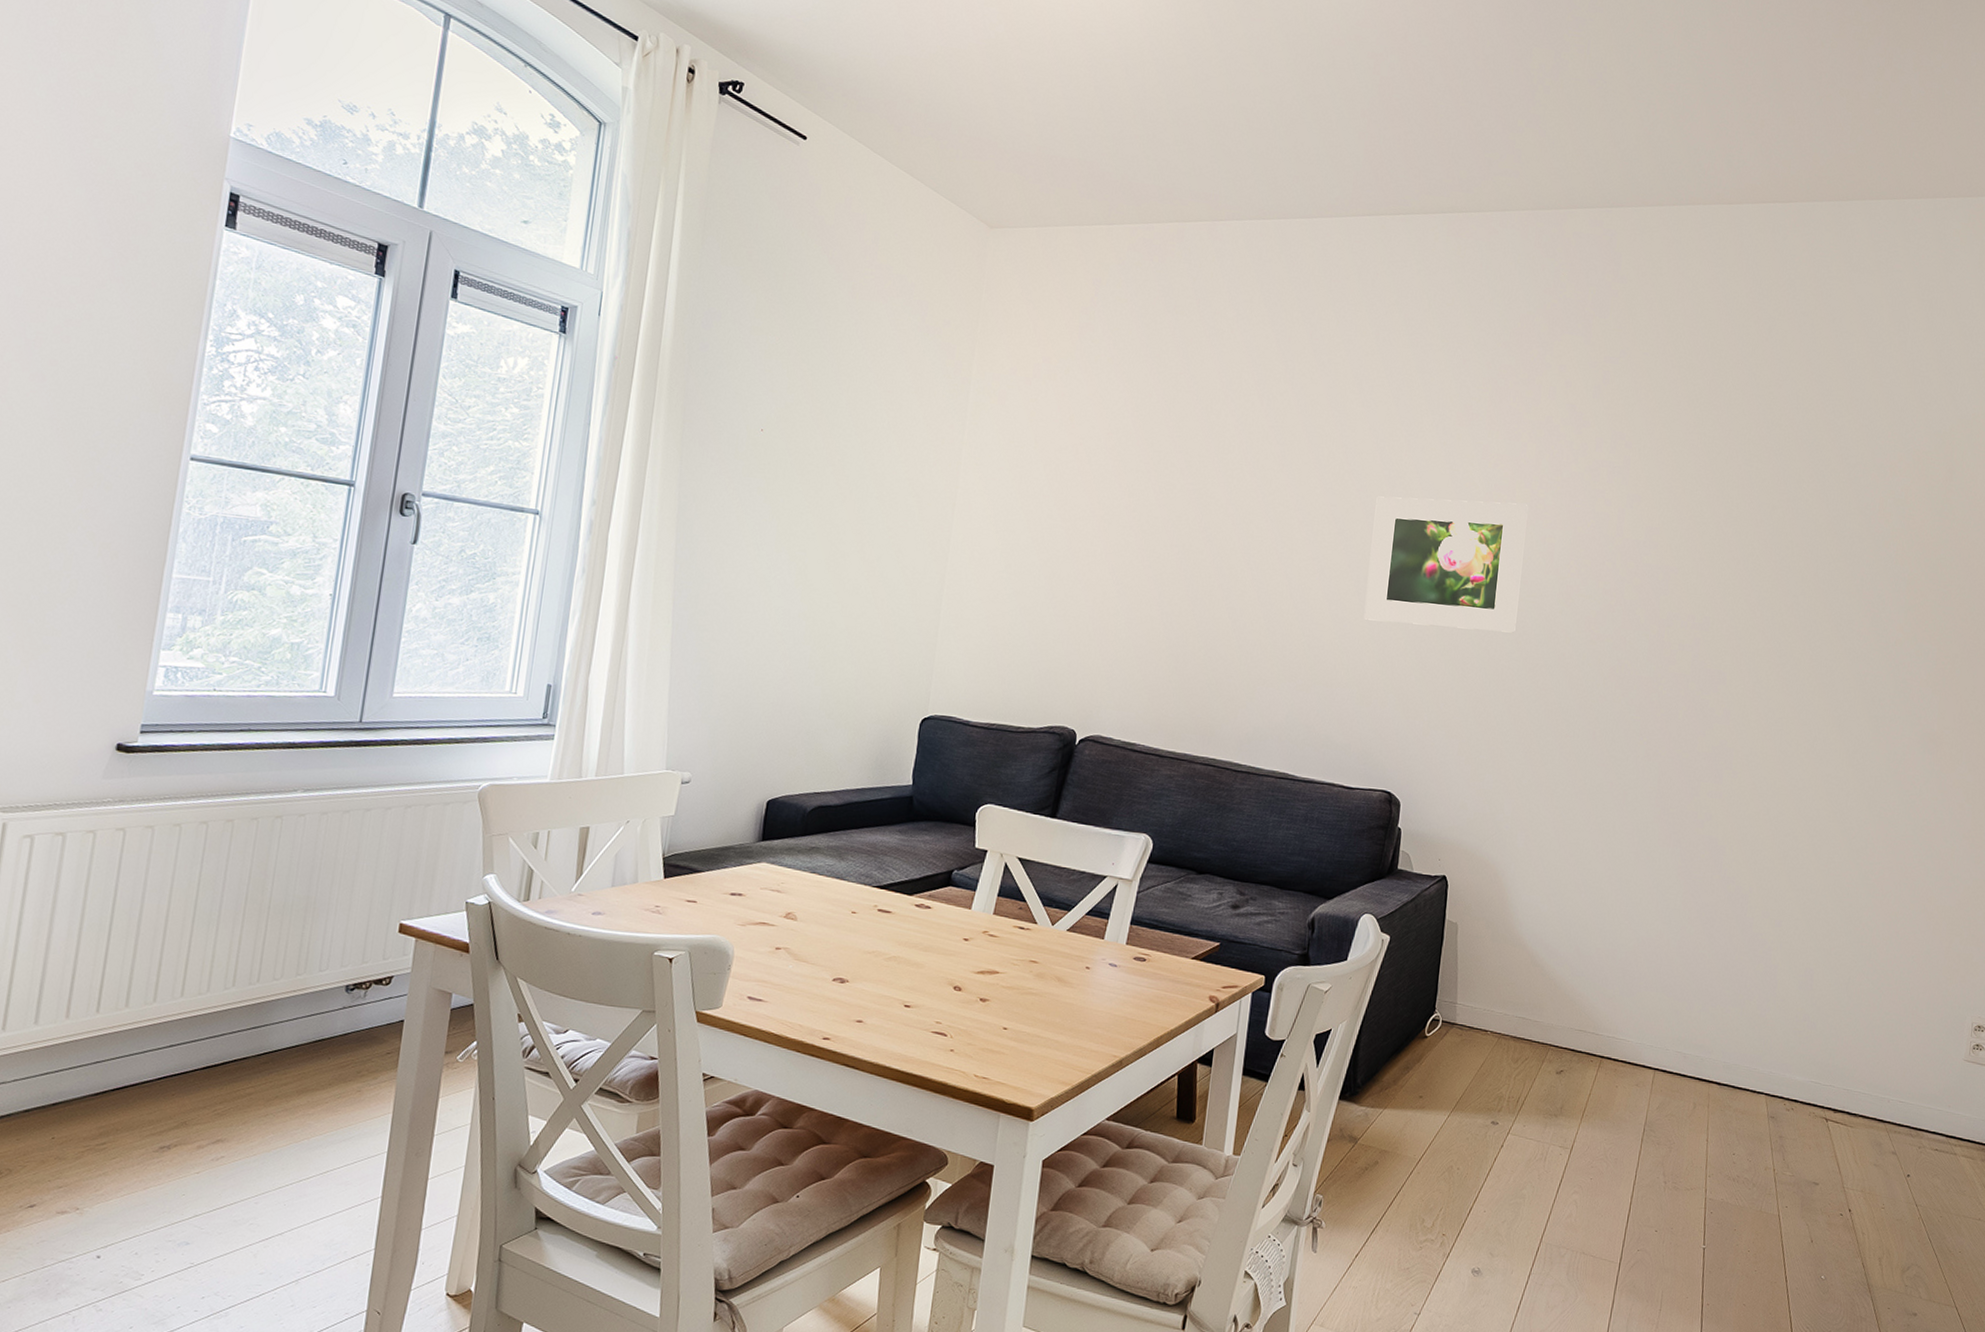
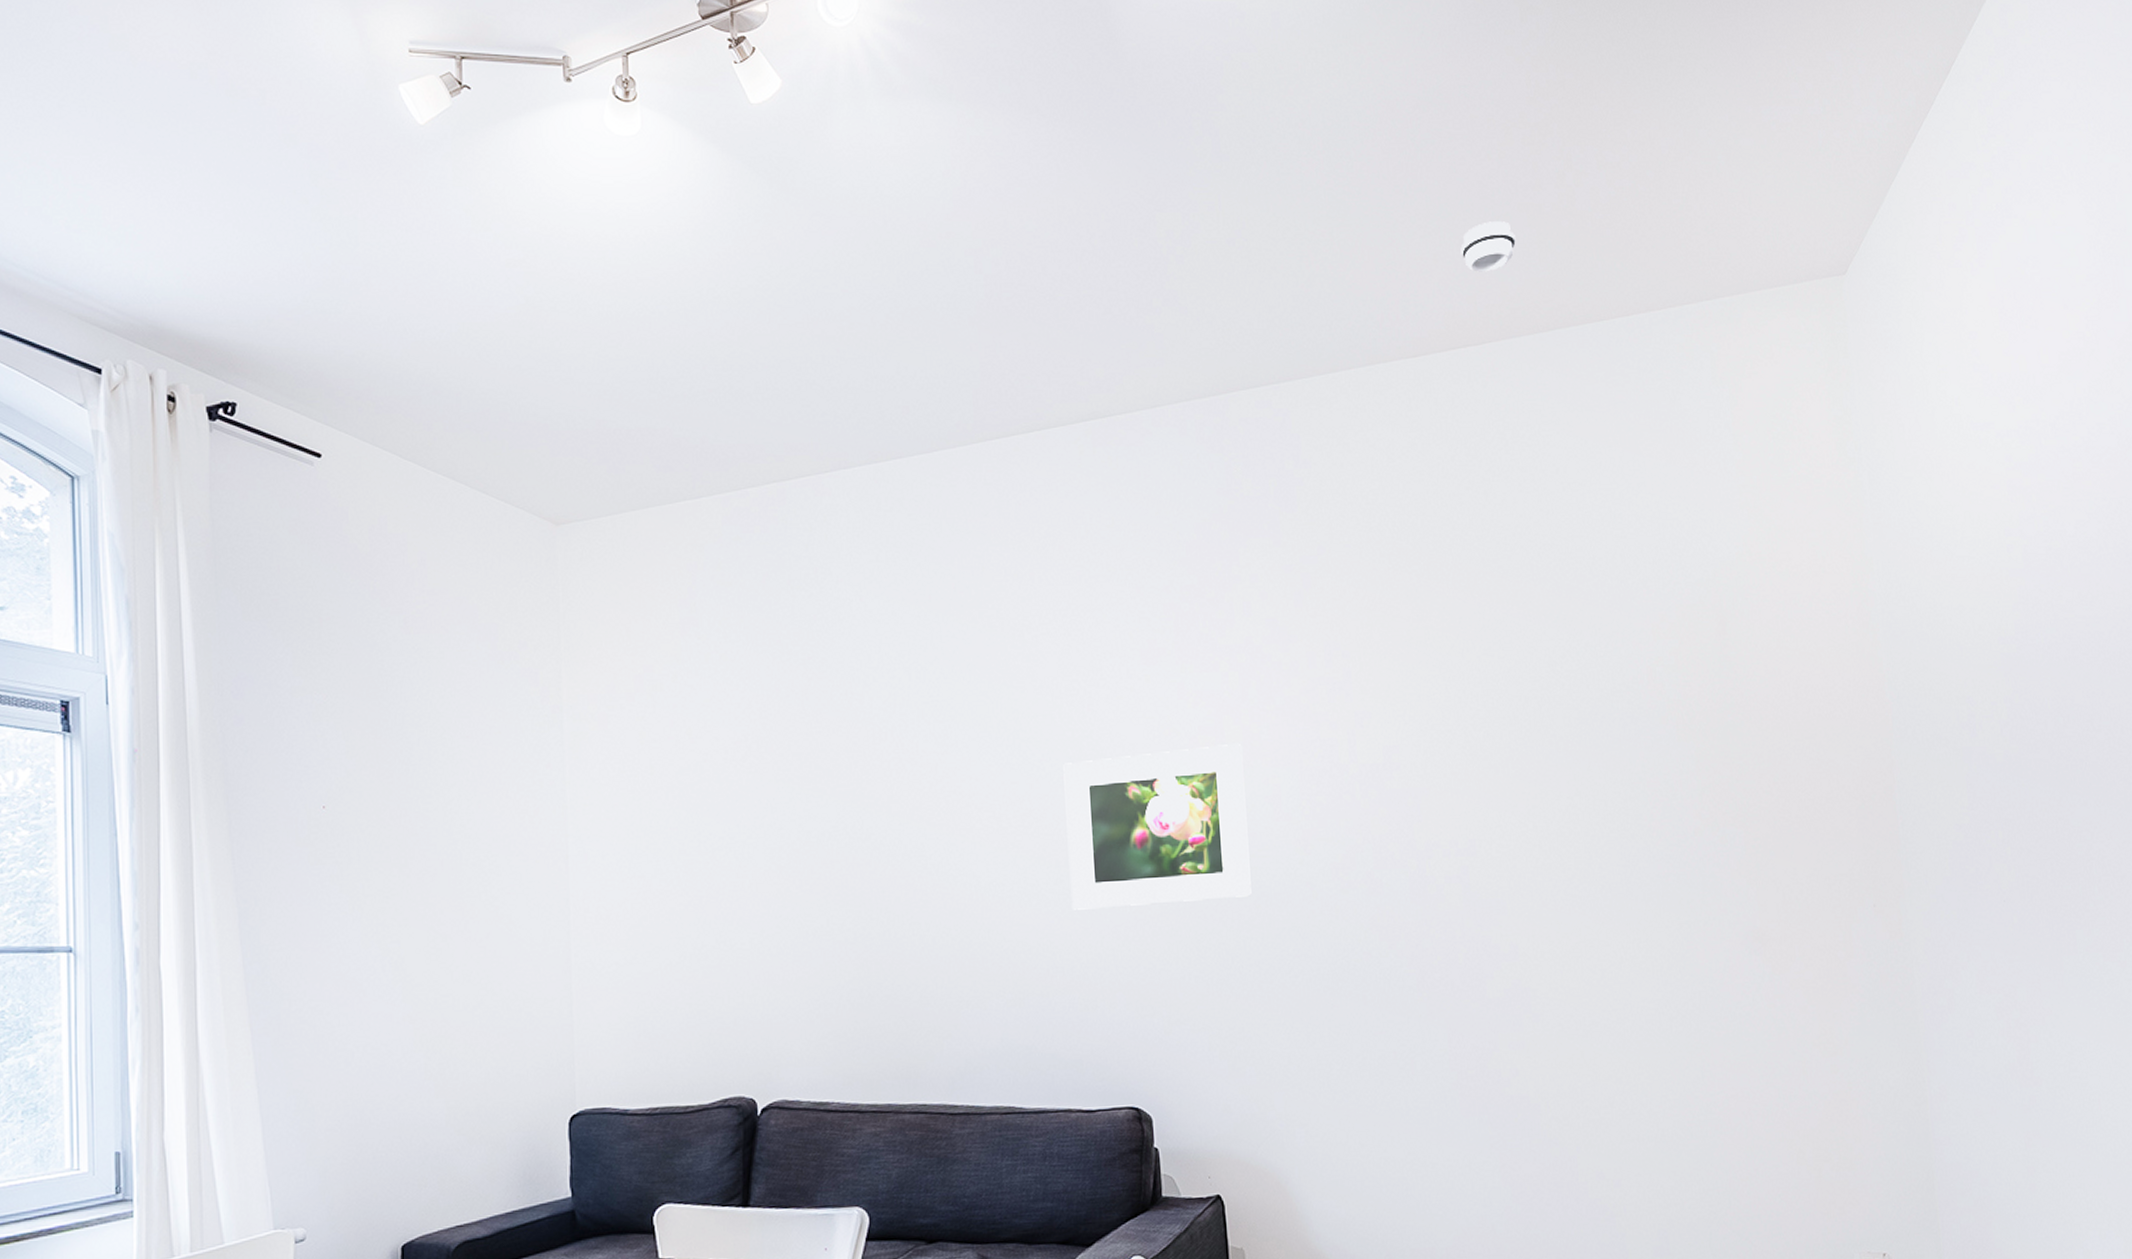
smoke detector: none [1784,100,1833,143] -> present [1460,221,1516,272]

